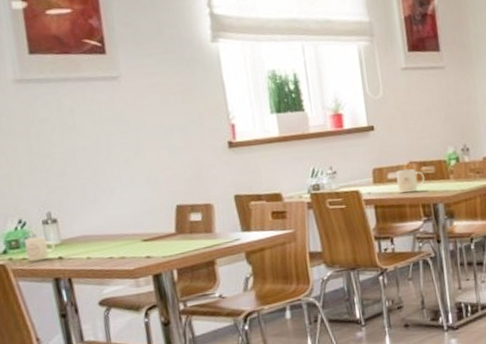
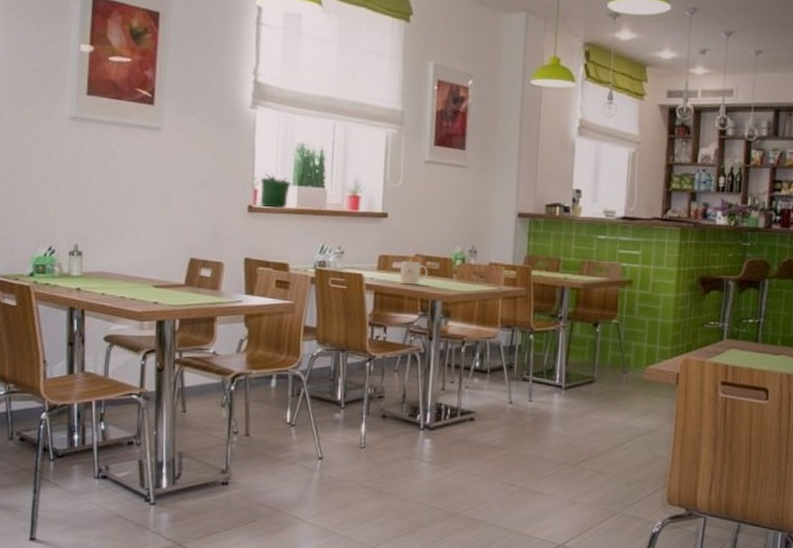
mug: present [24,236,55,262] -> none [49,265,76,289]
planter: none [236,105,270,141] -> present [260,172,292,209]

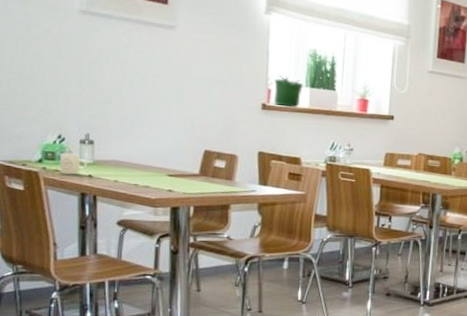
mug: none [49,265,76,289] -> present [59,152,87,175]
mug: present [399,260,429,285] -> none [404,158,430,180]

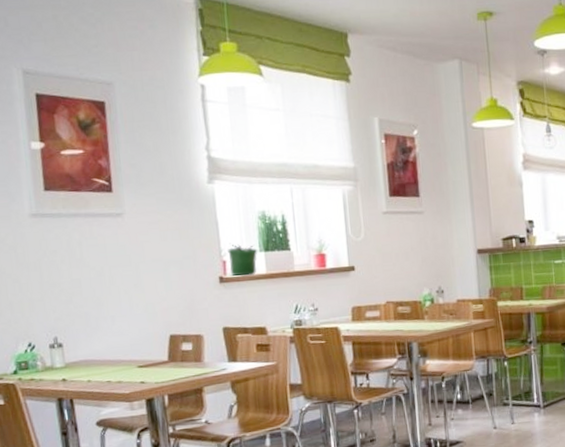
mug: present [59,152,87,175] -> none [33,359,60,382]

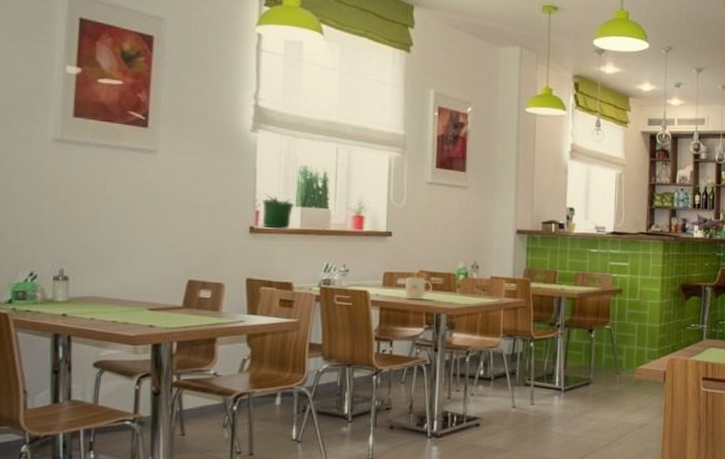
mug: none [373,308,401,332] -> present [404,277,433,300]

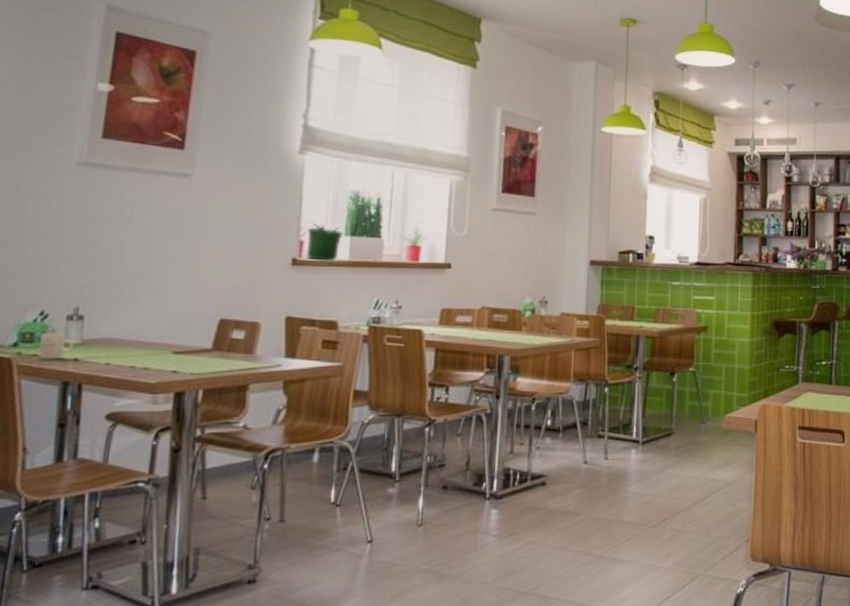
mug: none [30,291,61,315] -> present [38,332,74,360]
mug: present [404,277,433,300] -> none [463,314,496,340]

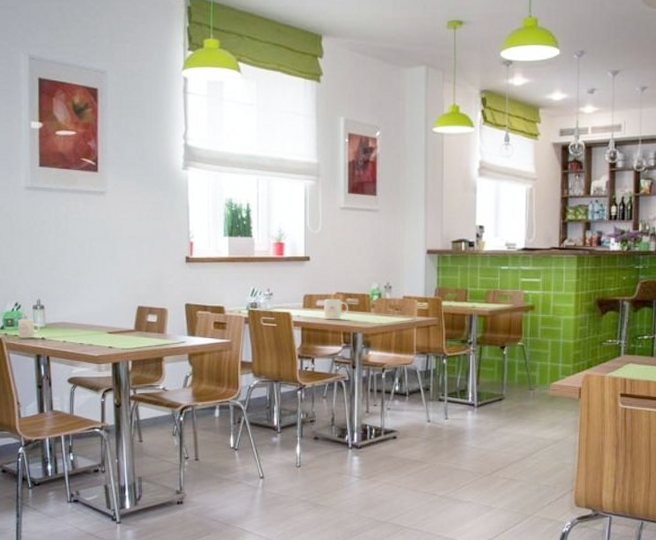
planter: present [306,221,343,261] -> none [195,226,223,258]
mug: none [463,314,496,340] -> present [323,298,349,320]

